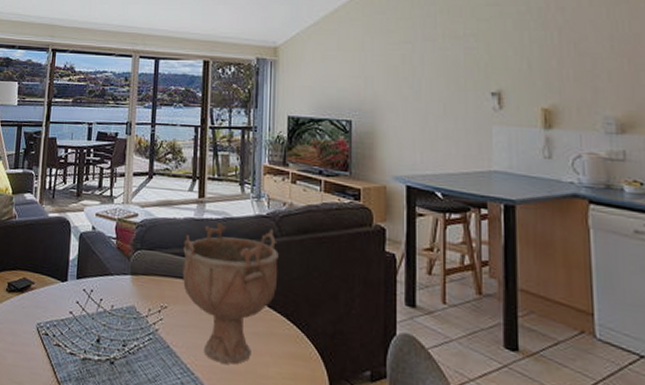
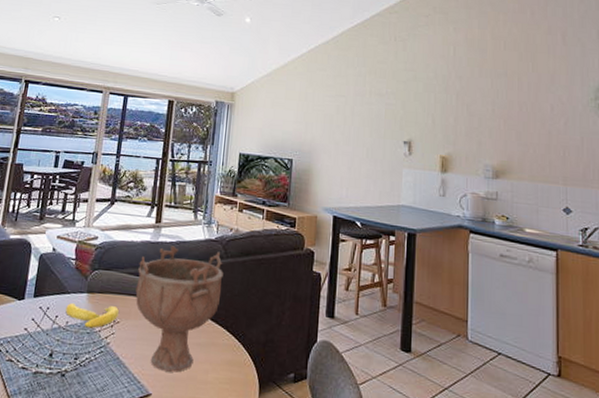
banana: none [110,286,166,313] -> present [65,303,119,328]

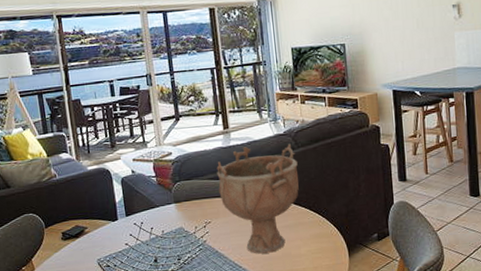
banana: present [65,303,119,328] -> none [158,210,208,232]

